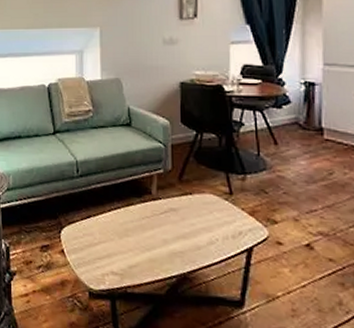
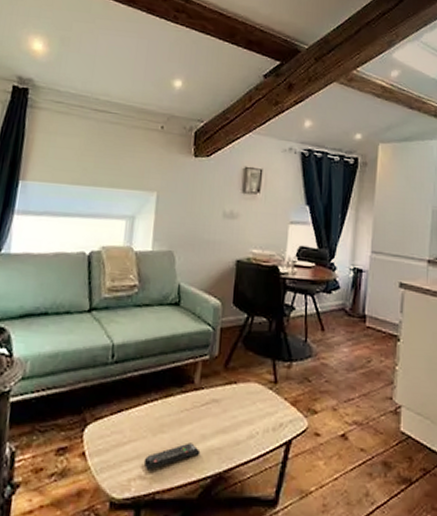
remote control: none [114,246,164,268] -> present [143,442,201,471]

